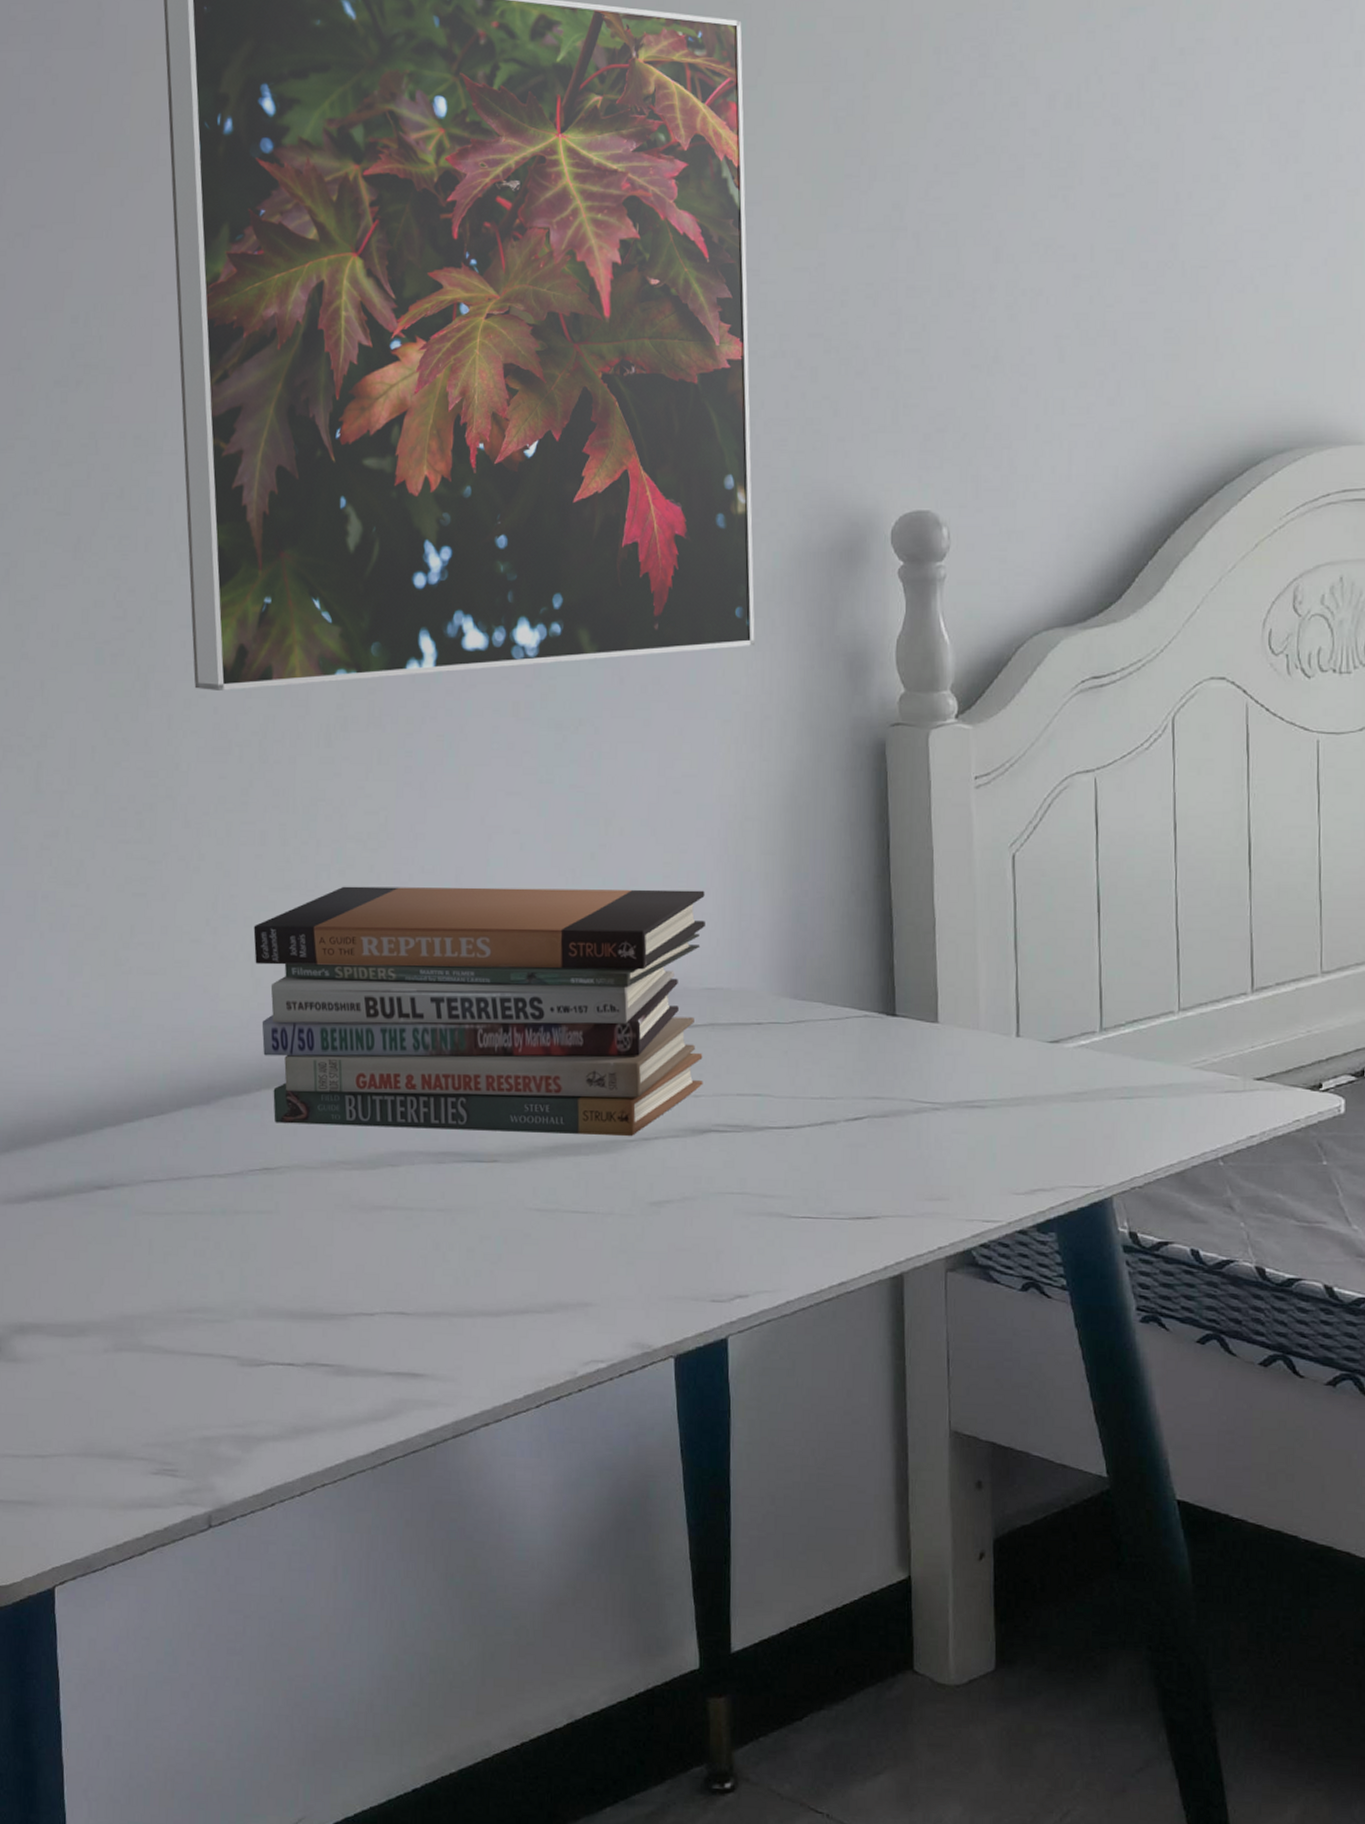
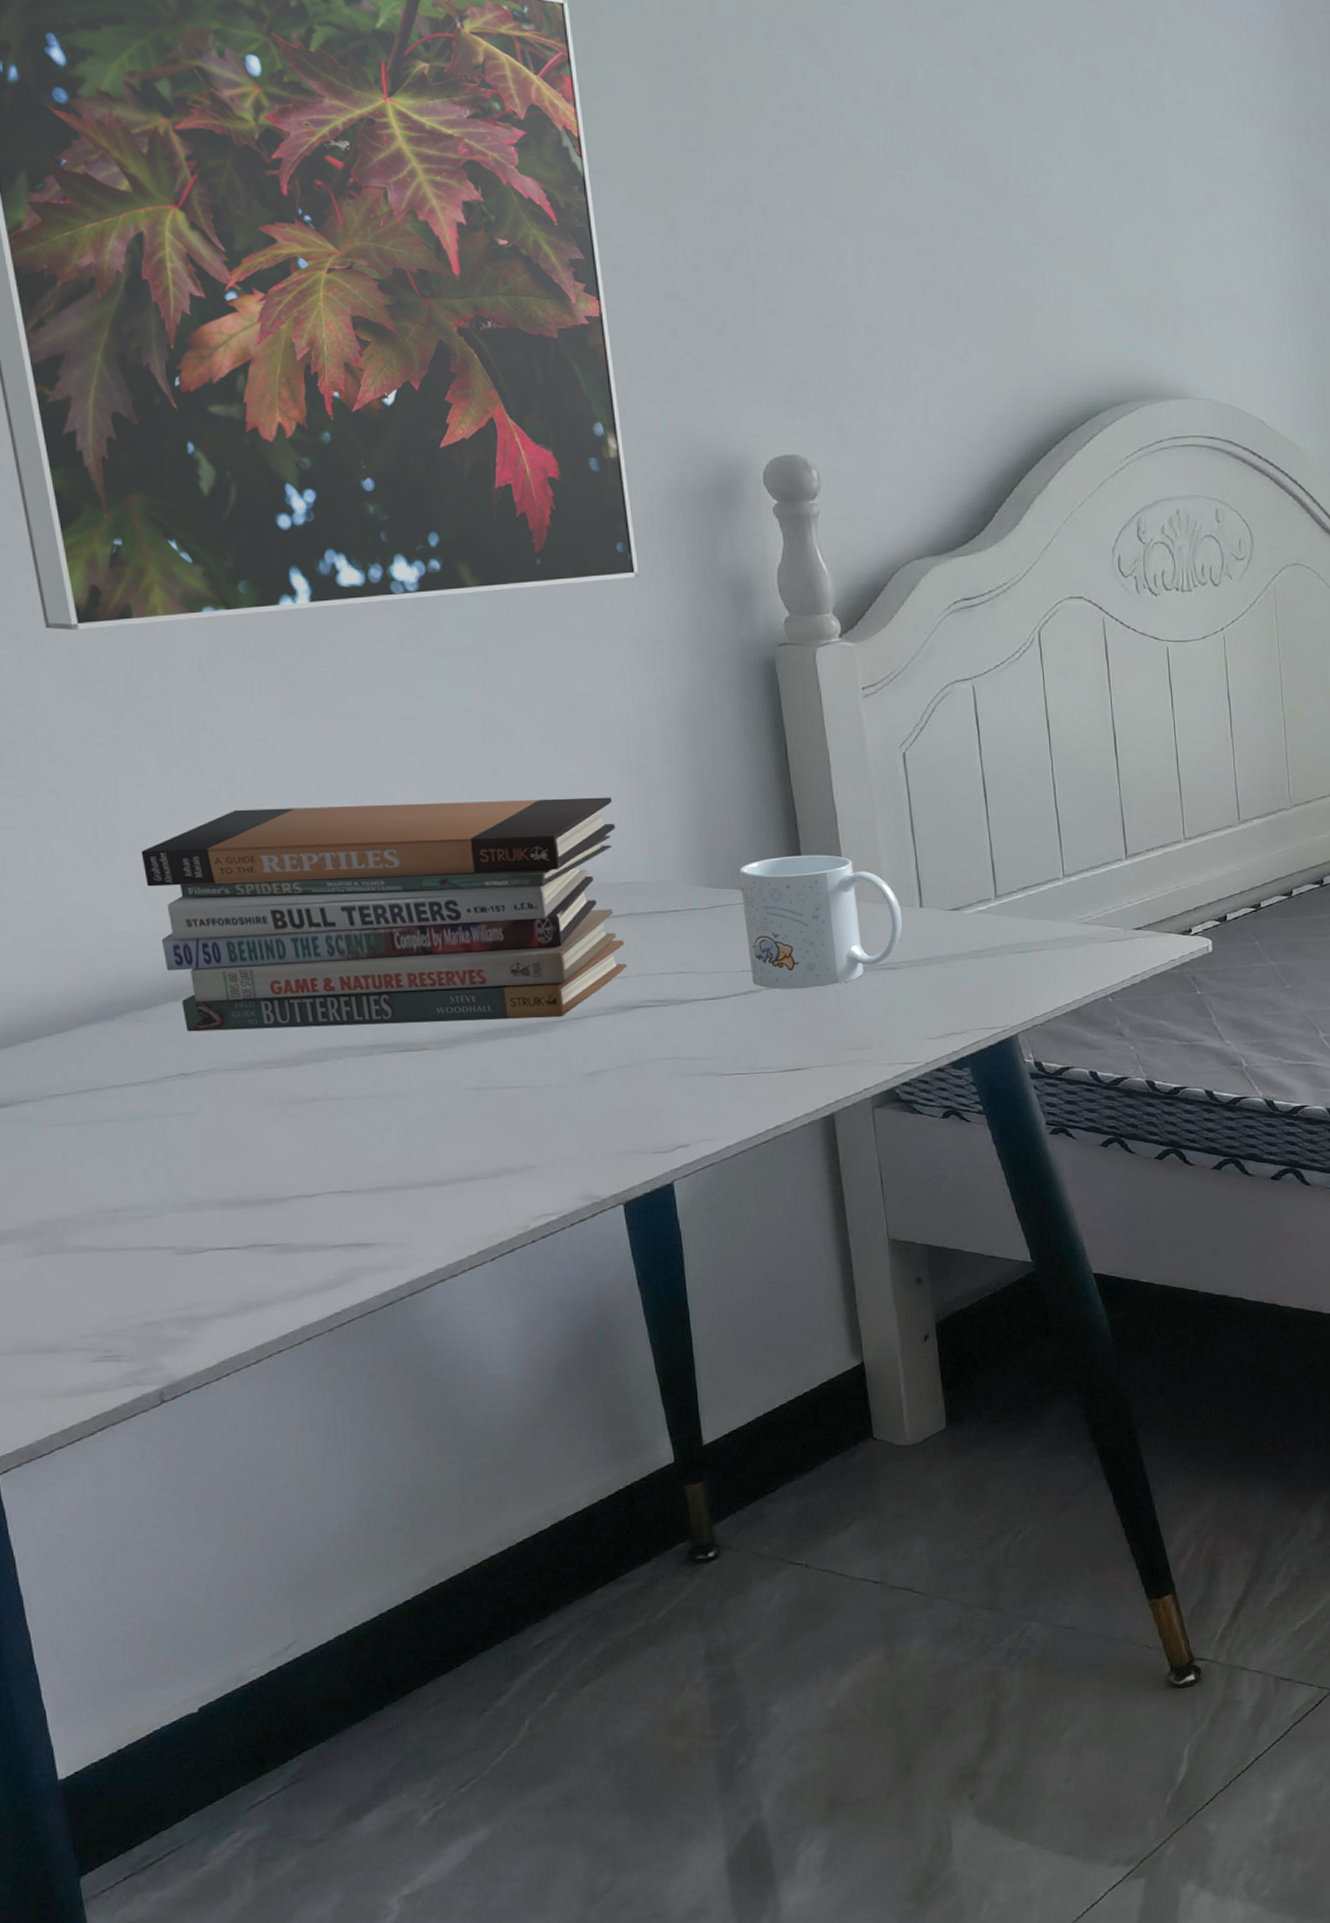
mug: none [827,967,996,1125] -> present [739,854,903,990]

